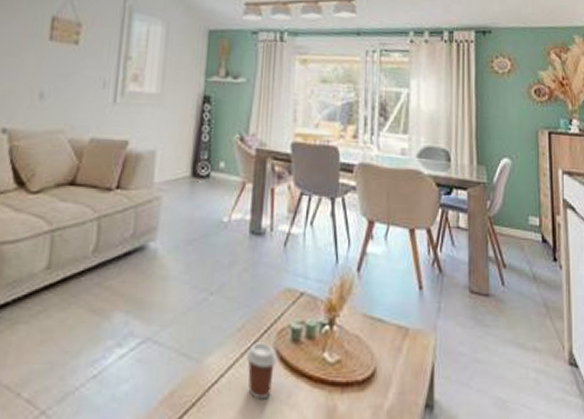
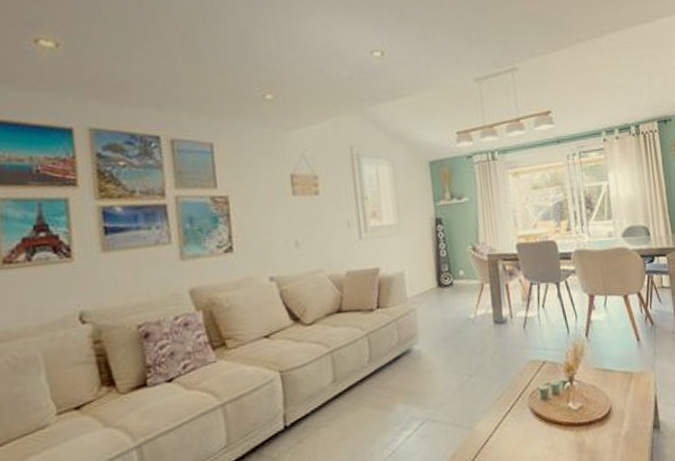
coffee cup: present [246,342,276,399] -> none [507,405,532,447]

